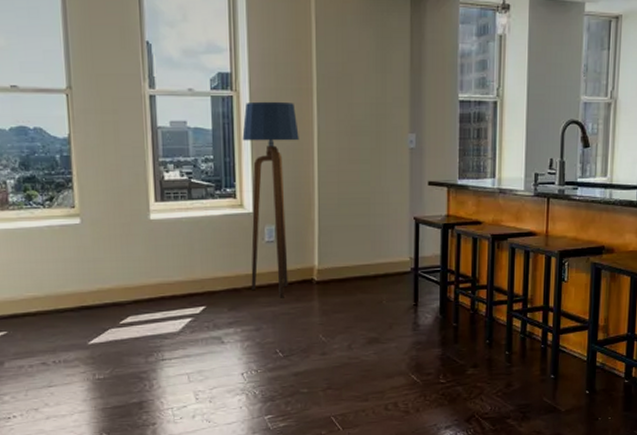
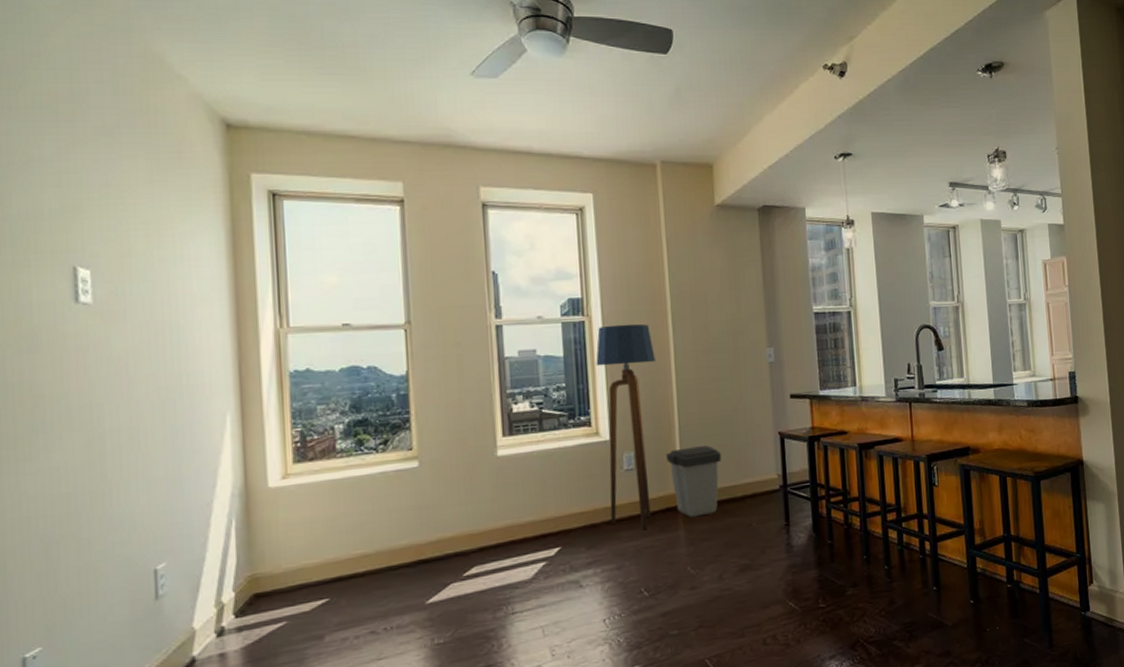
trash can: none [305,225,357,291] -> present [666,445,721,518]

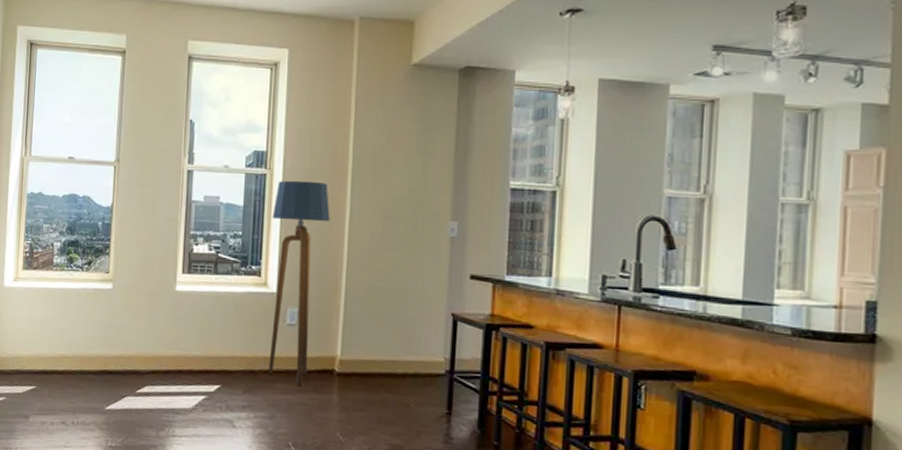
trash can: present [666,445,721,518] -> none [329,312,386,385]

